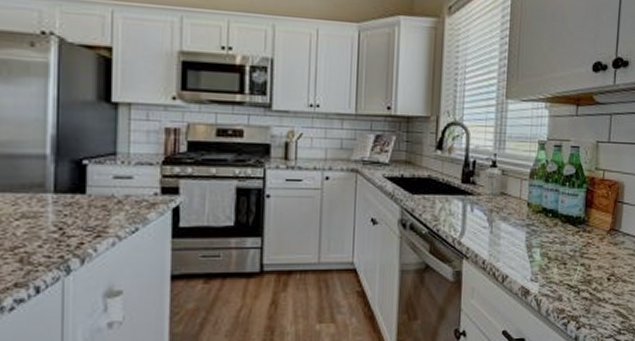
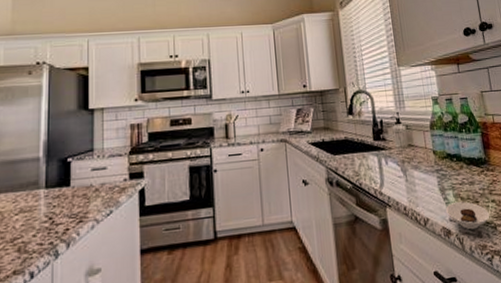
saucer: none [529,262,576,292] -> present [446,201,490,230]

